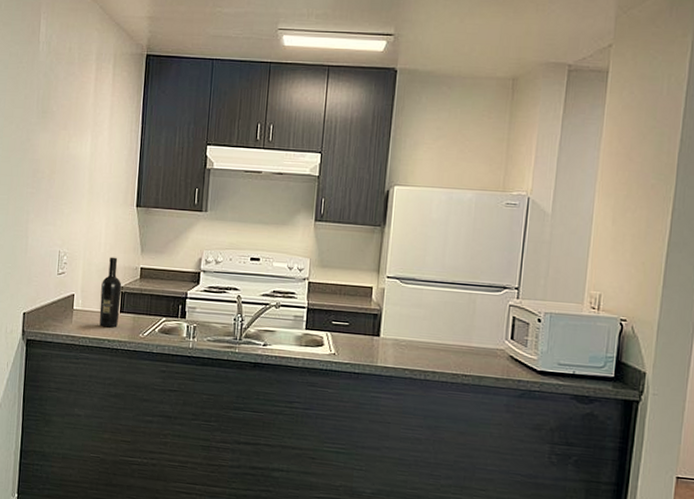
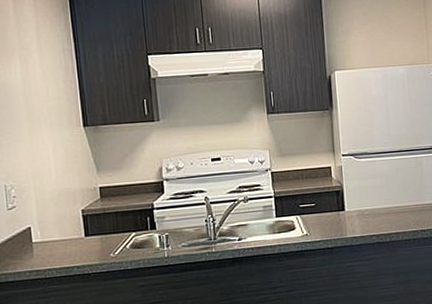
wine bottle: present [99,257,122,328] -> none [59,181,85,255]

